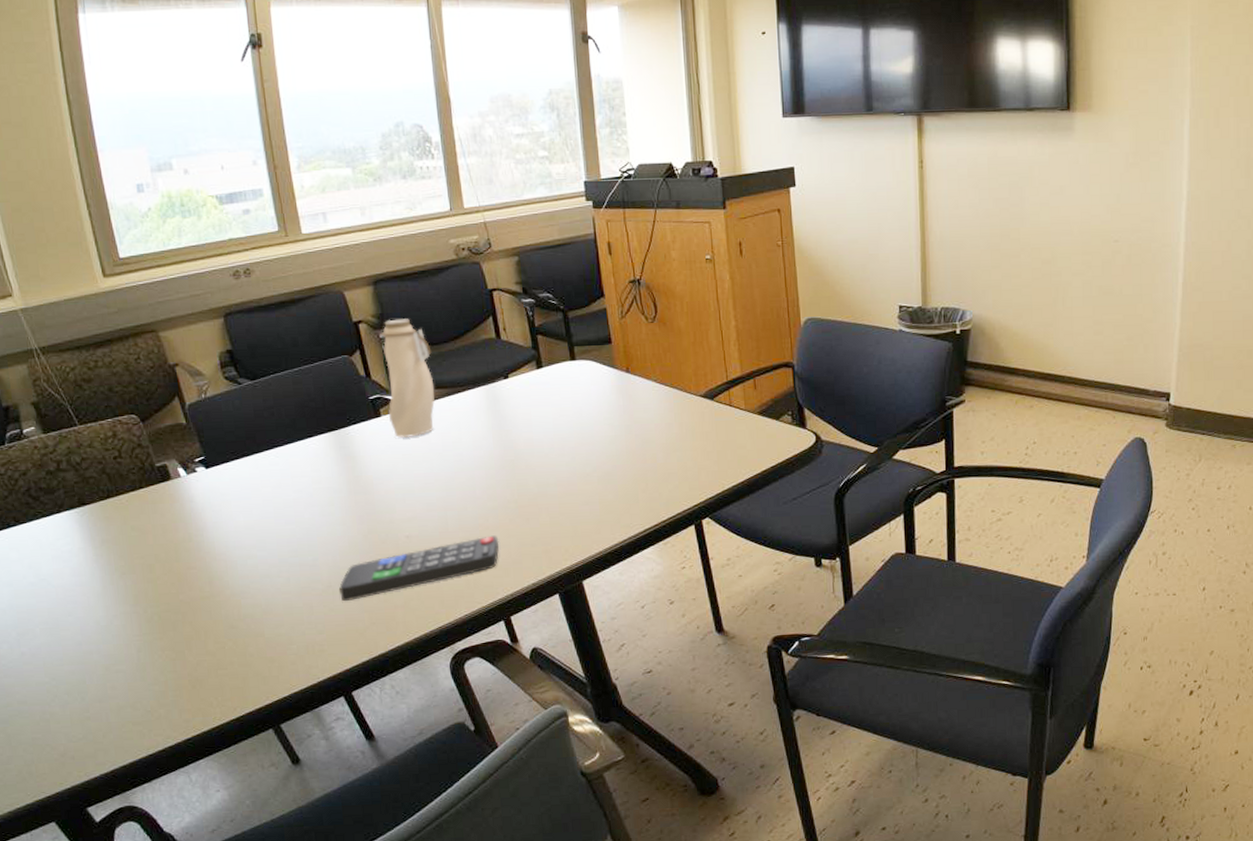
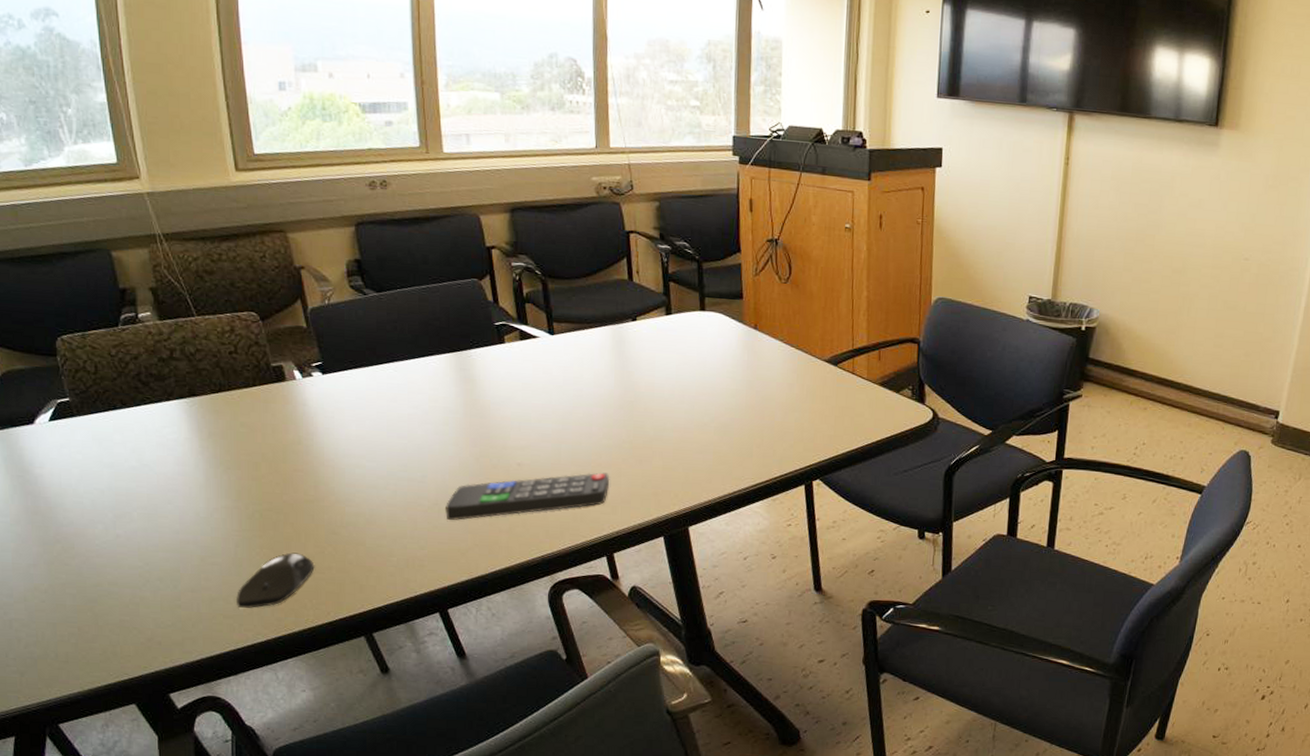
computer mouse: none [143,651,217,713] -> present [237,552,315,608]
water bottle: present [380,318,435,439] -> none [512,248,562,368]

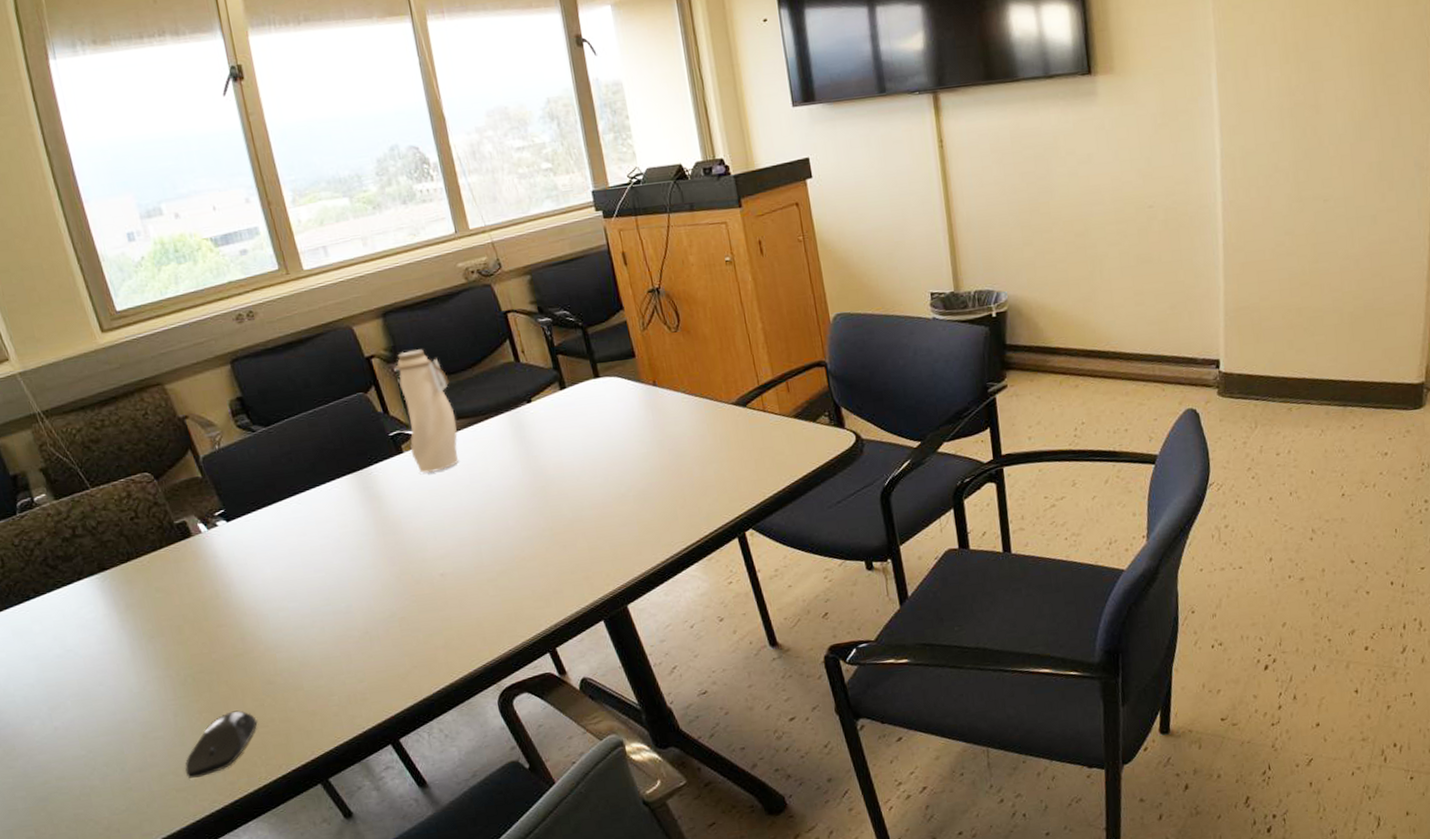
remote control: present [446,472,610,521] -> none [376,565,538,647]
water bottle: none [512,248,562,368] -> present [394,349,458,474]

